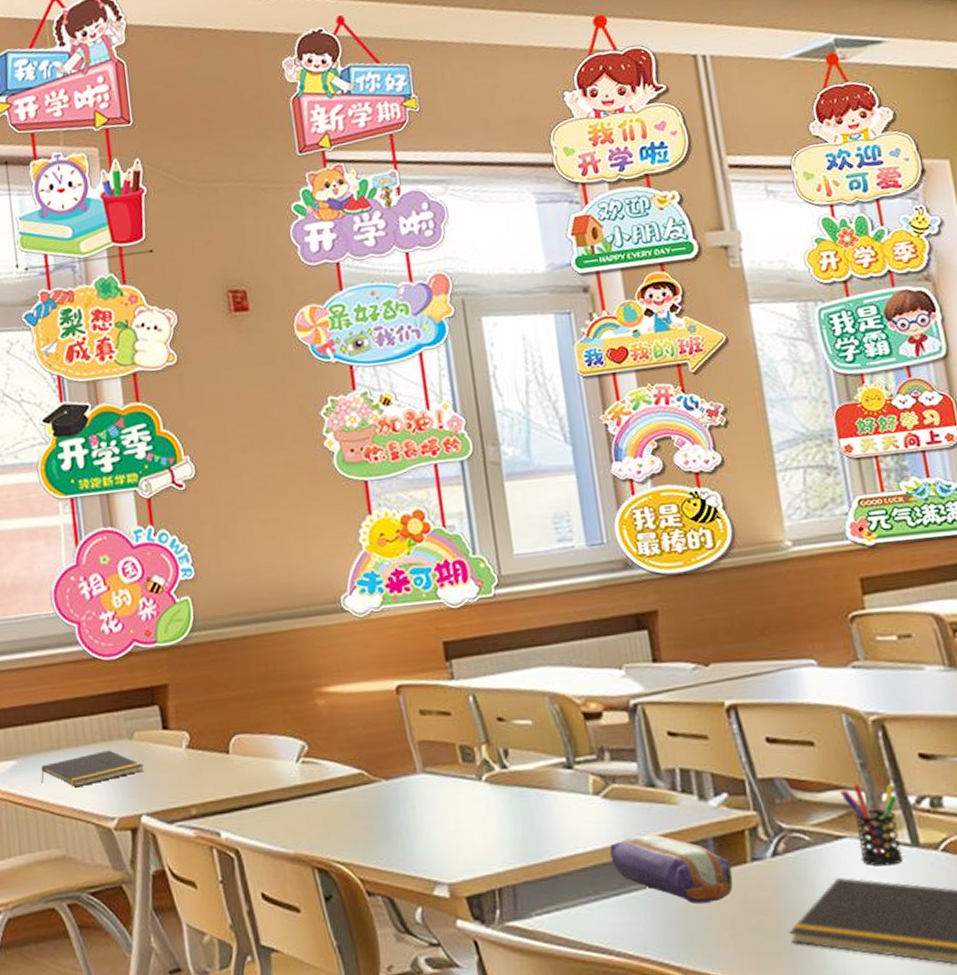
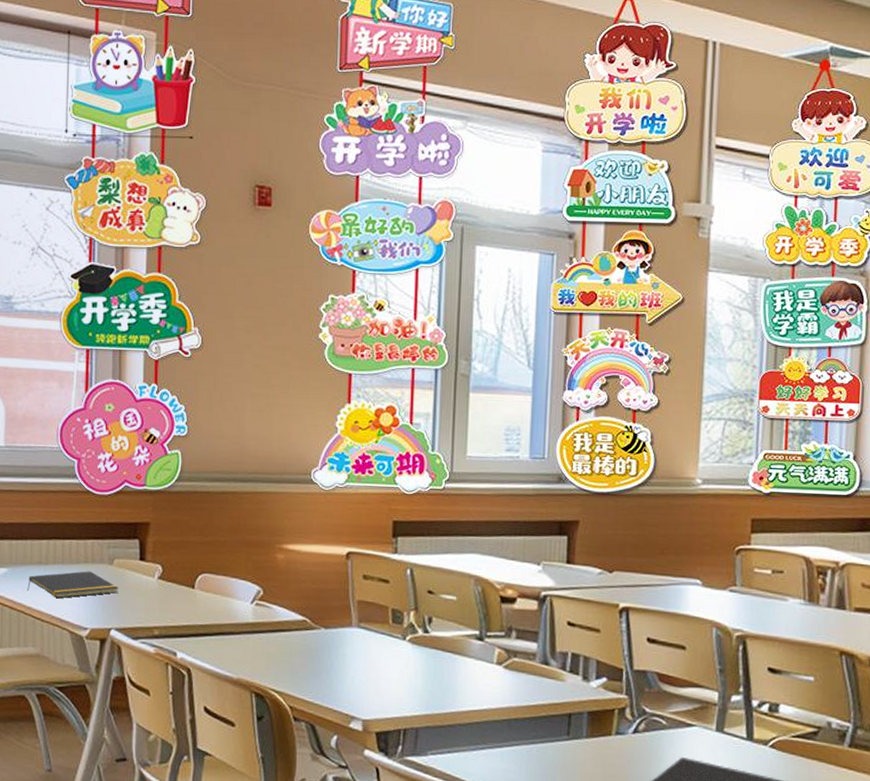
pencil case: present [609,834,734,904] -> none [501,702,598,763]
pen holder: present [840,784,904,866] -> none [698,685,743,753]

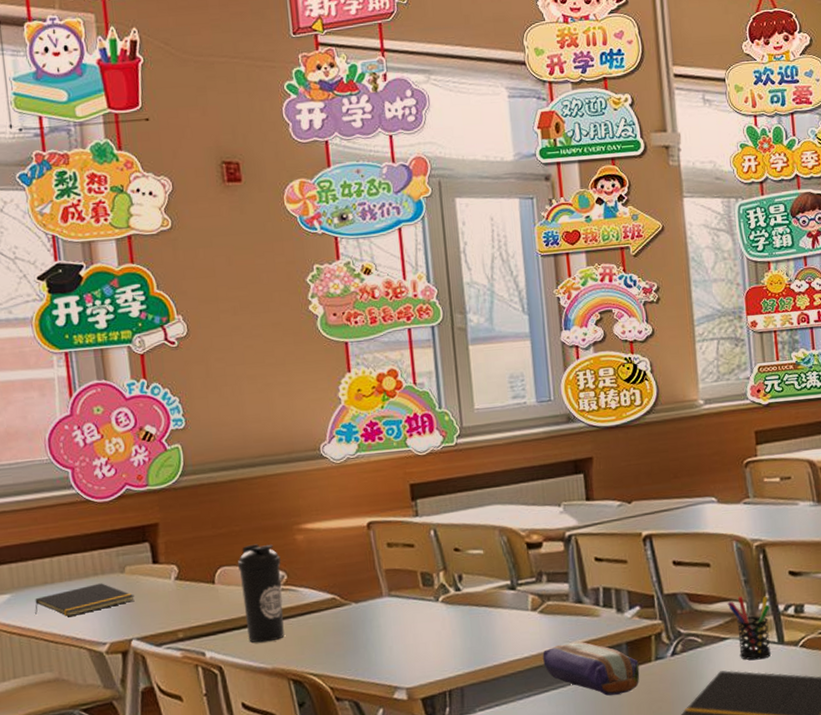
water bottle: none [218,556,259,653] -> present [237,544,285,643]
pencil case: none [501,702,598,763] -> present [542,641,640,696]
pen holder: none [698,685,743,753] -> present [727,596,772,660]

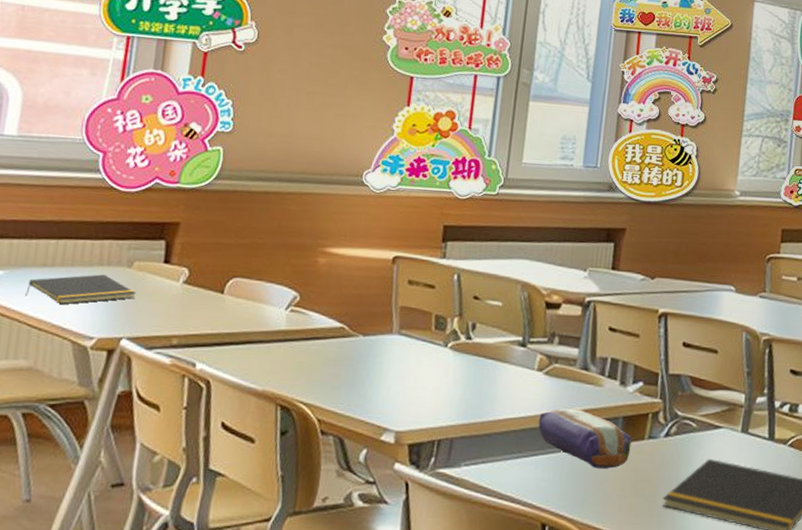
water bottle: present [237,544,285,643] -> none [245,259,298,362]
pen holder: present [727,596,772,660] -> none [727,387,767,453]

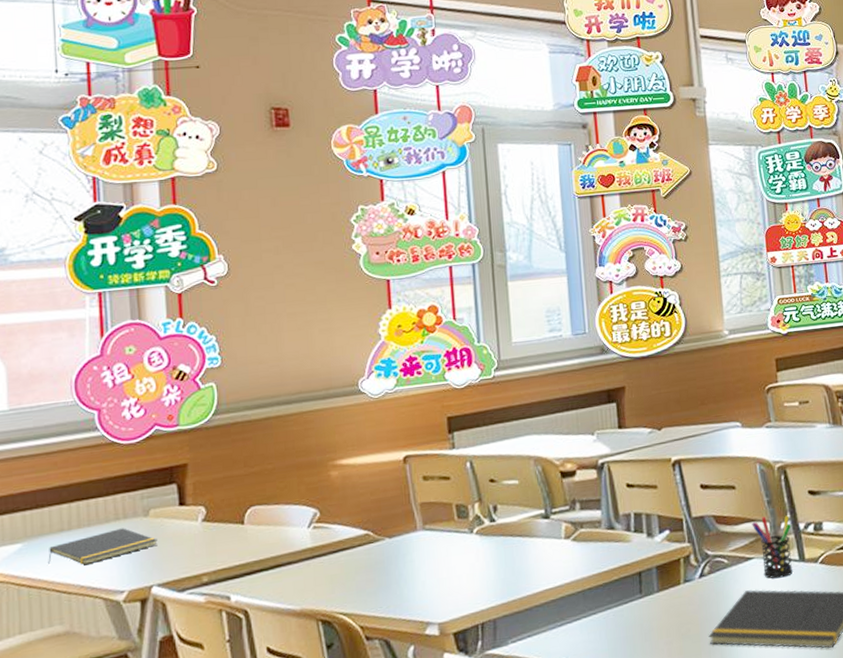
pencil case: present [538,408,632,469] -> none [575,568,669,621]
pen holder: none [727,387,767,453] -> present [751,515,794,579]

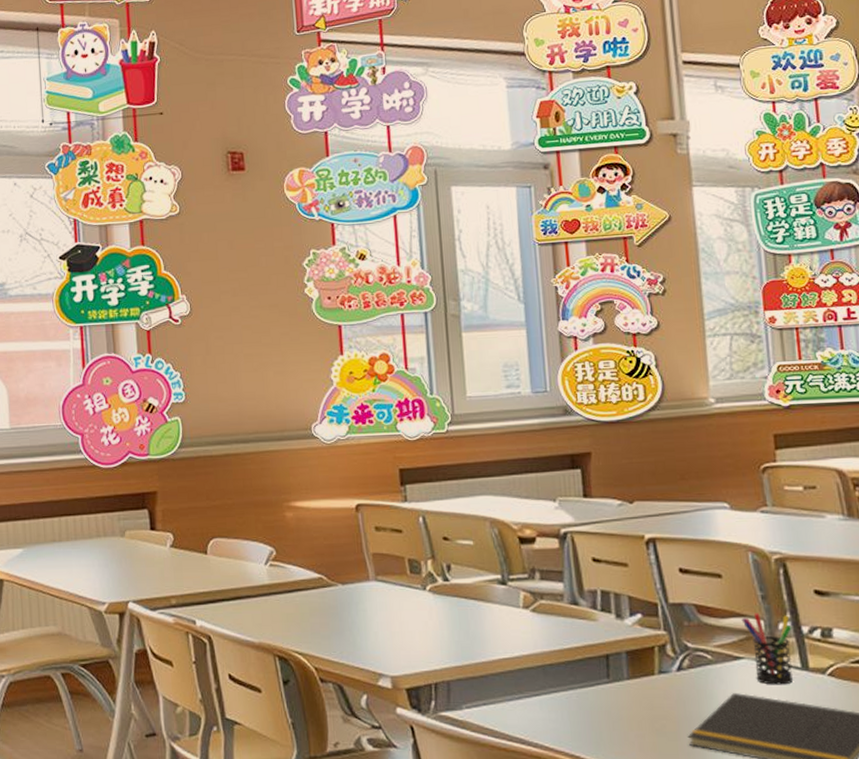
notepad: present [48,528,158,566] -> none [43,545,133,575]

